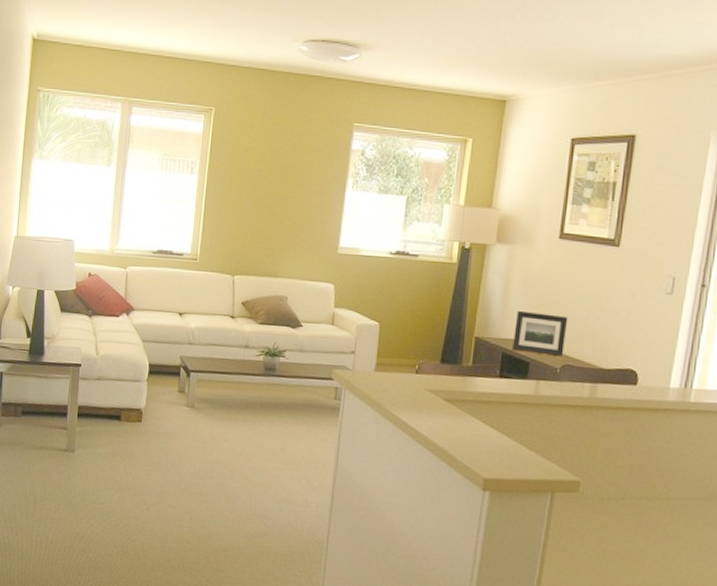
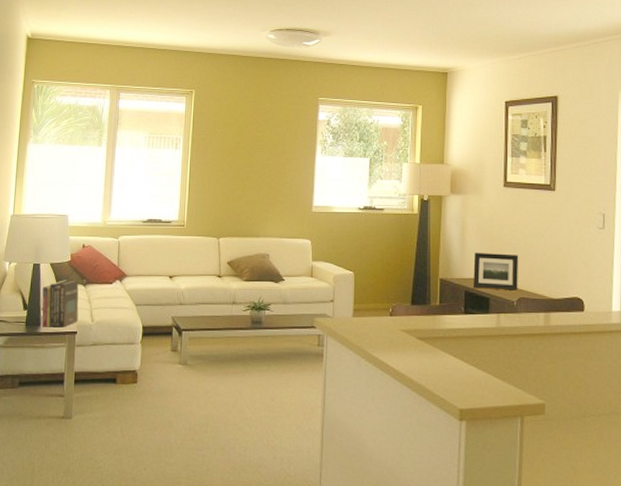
books: none [45,309,84,359] -> present [42,280,79,328]

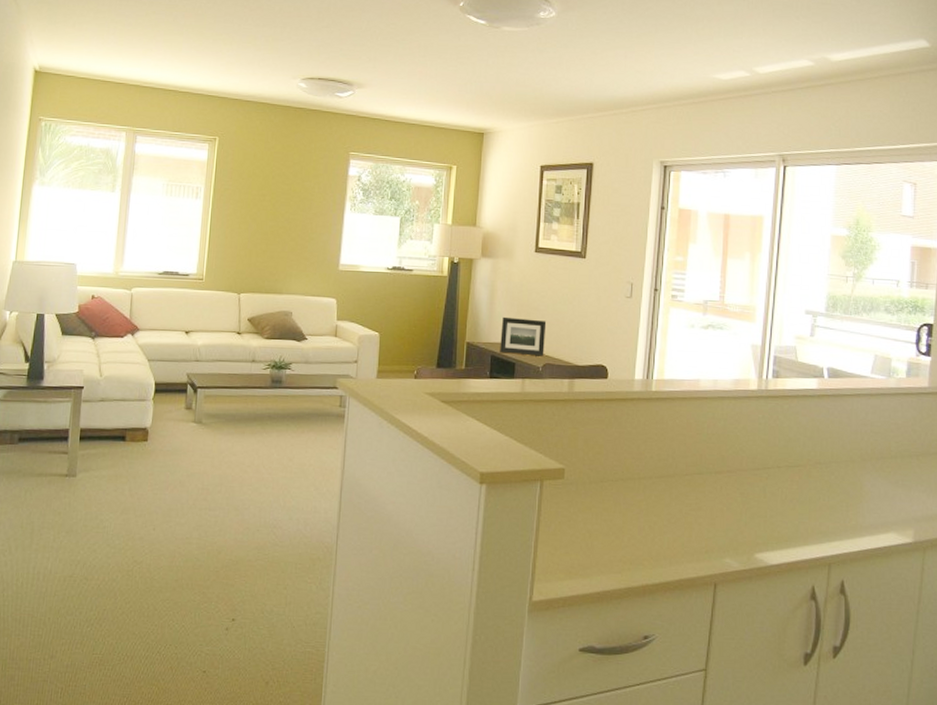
books: present [42,280,79,328] -> none [45,332,87,382]

